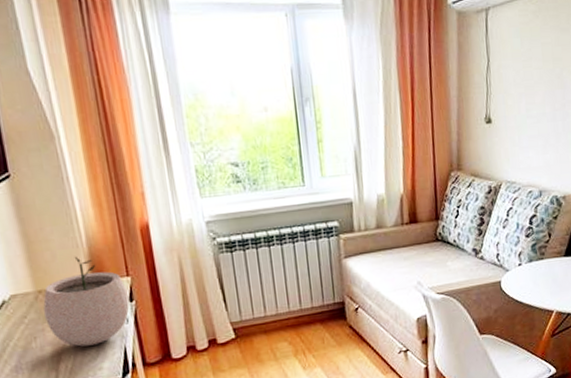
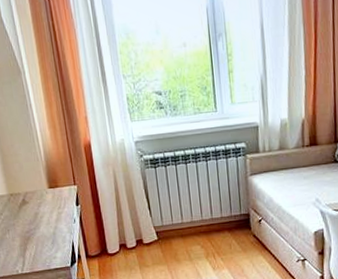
plant pot: present [43,256,130,347] -> none [14,167,76,239]

